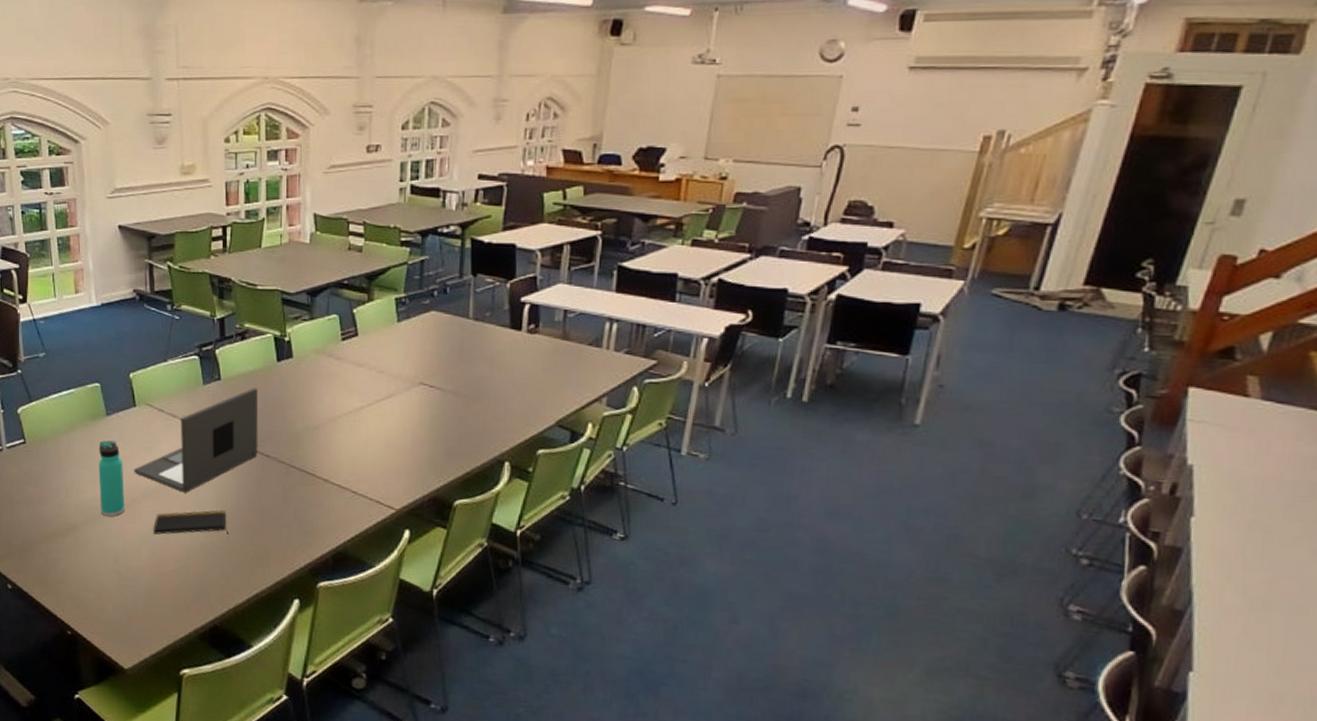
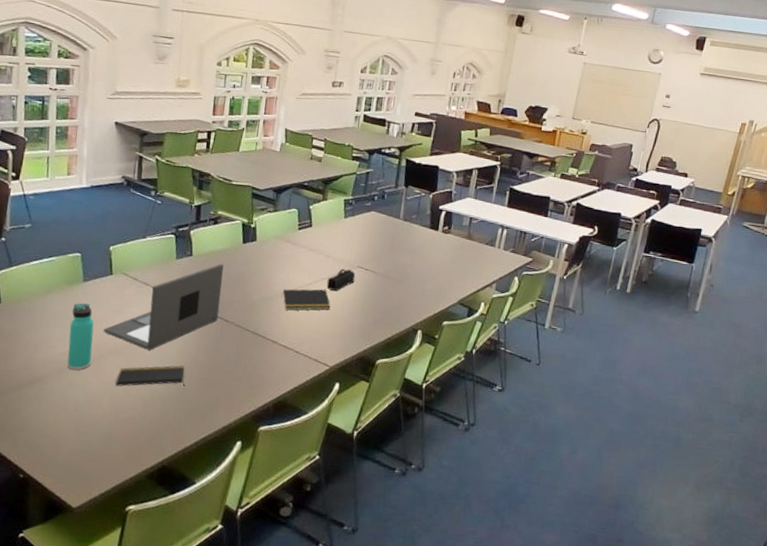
notepad: none [329,413,390,442] -> present [282,289,331,311]
pencil case: none [383,387,418,416] -> present [326,269,356,292]

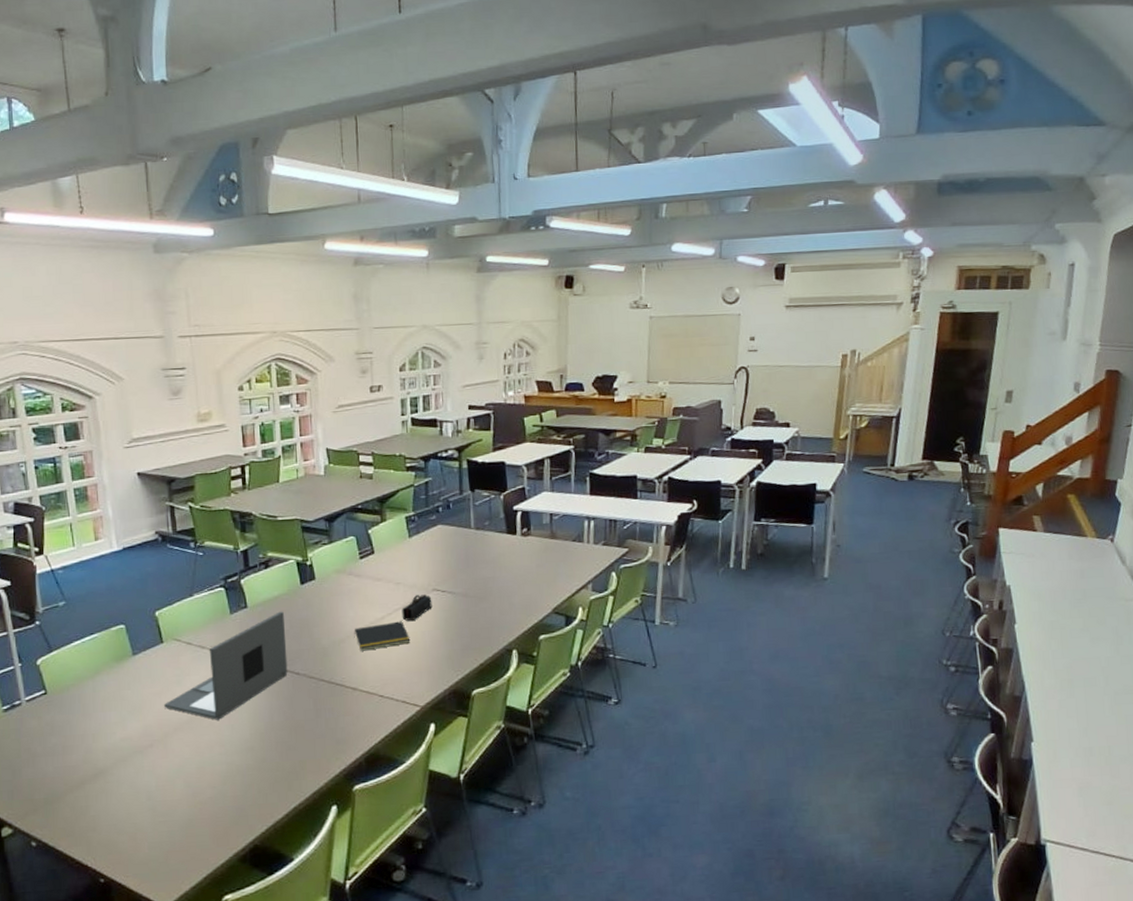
thermos bottle: present [67,303,95,370] -> none [126,679,156,755]
notepad: present [115,365,184,389] -> none [187,731,263,765]

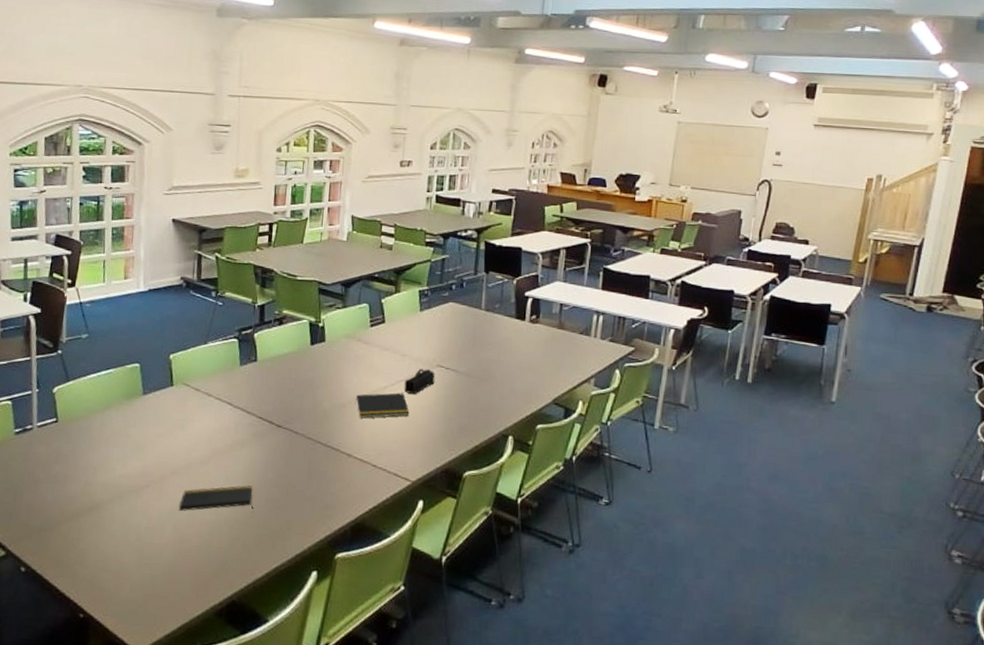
laptop: present [163,611,288,720] -> none [164,369,291,469]
notepad: none [187,731,263,765] -> present [179,485,253,513]

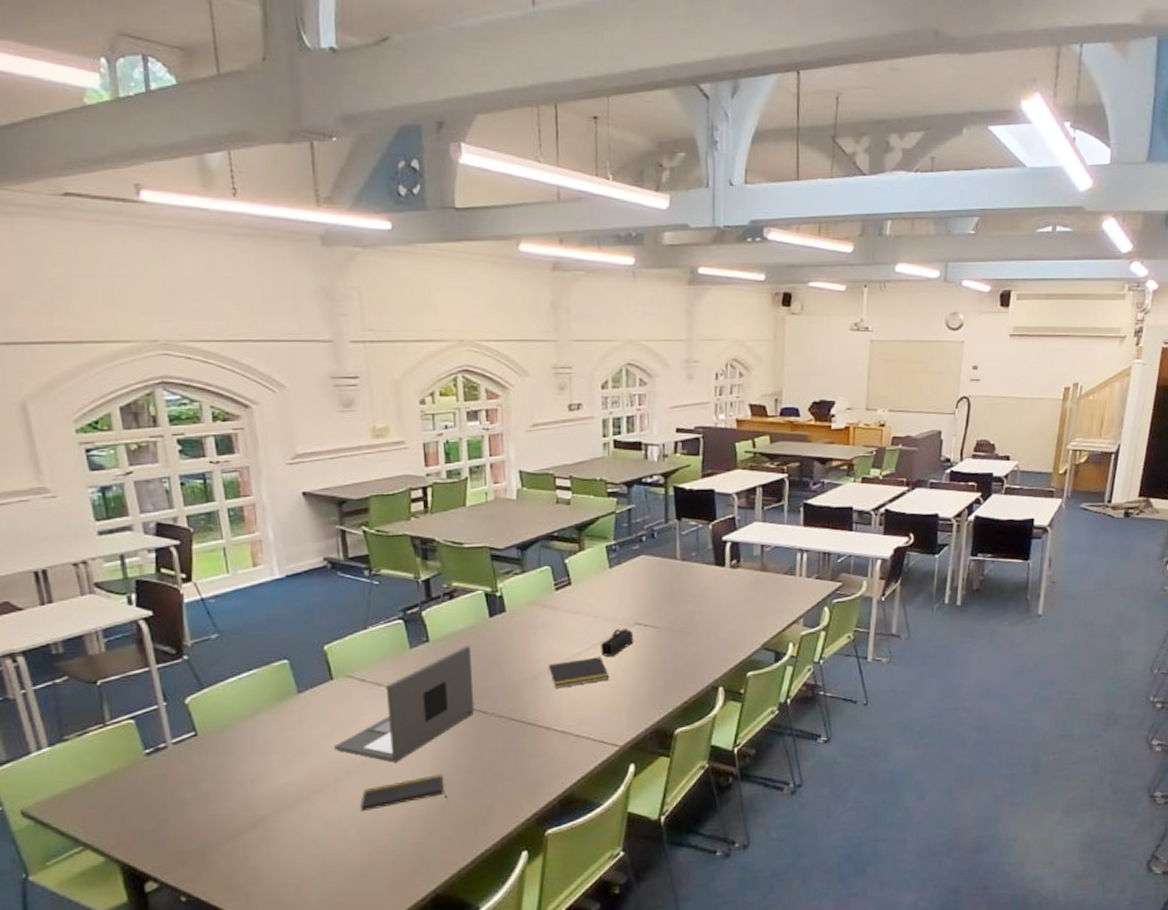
laptop: none [164,369,291,469] -> present [333,645,475,763]

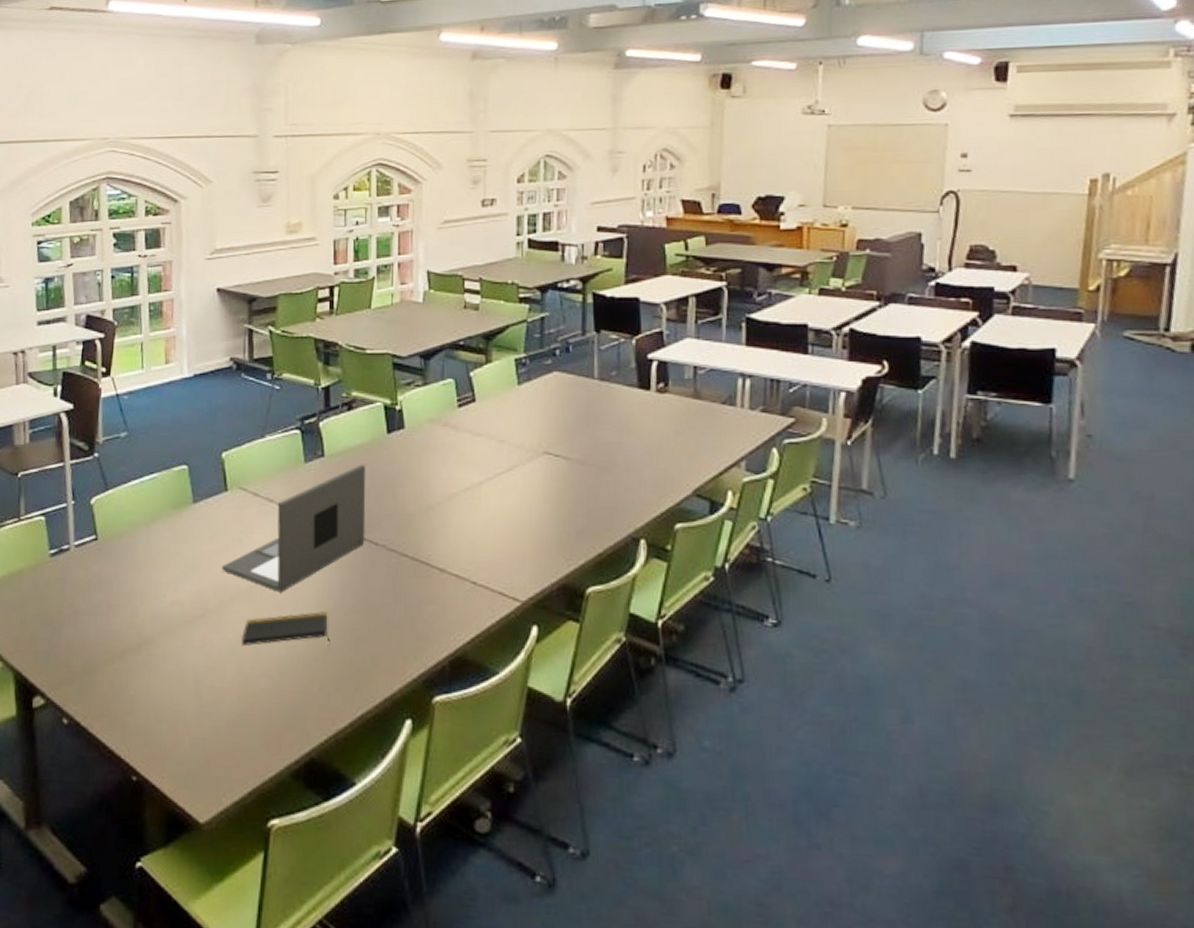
notepad: present [548,657,610,689] -> none [445,489,513,523]
pencil case: present [600,629,634,657] -> none [504,458,542,491]

